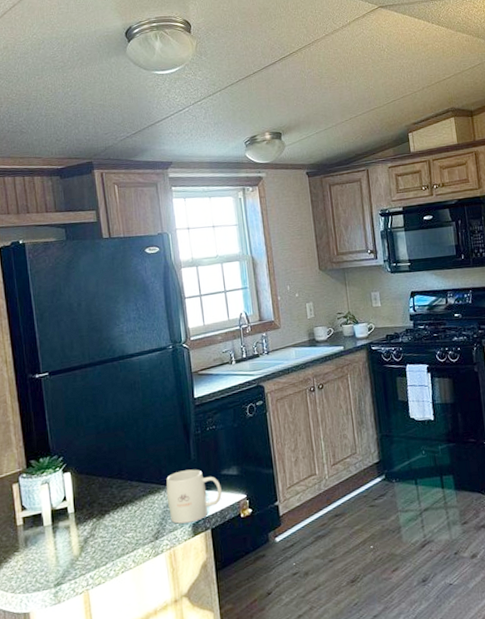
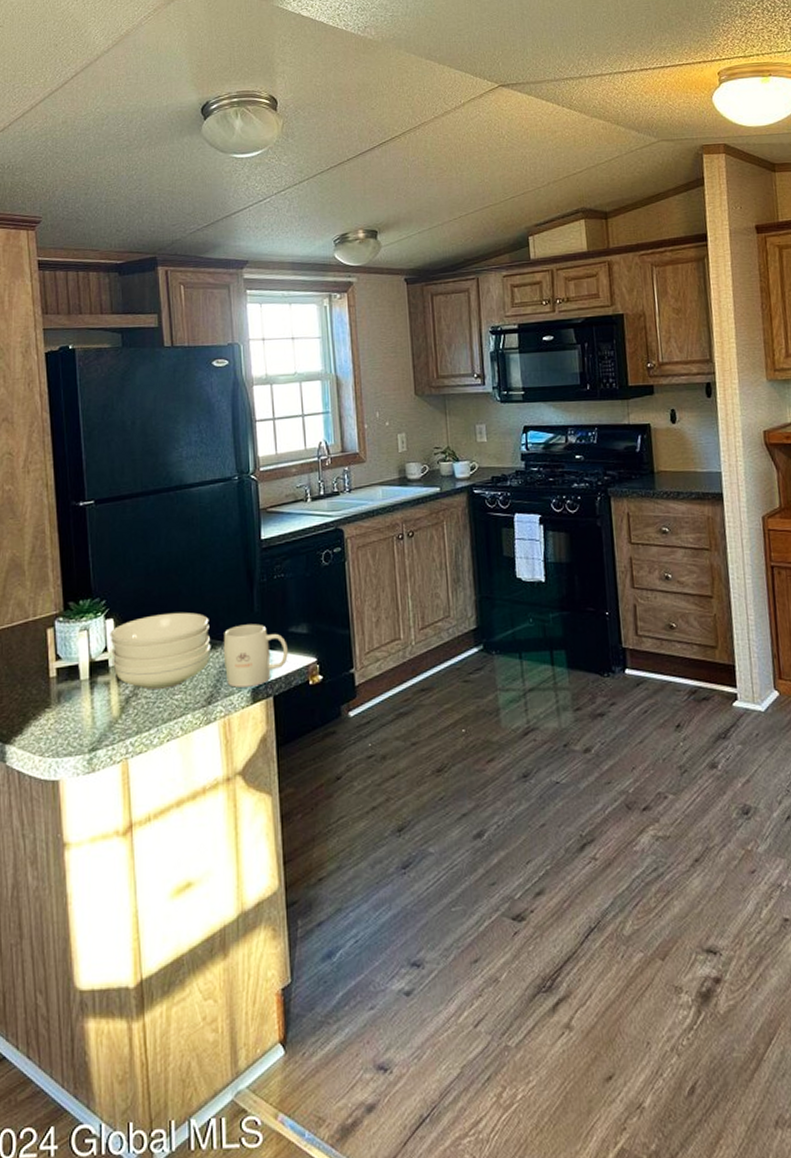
bowl: none [67,463,156,531] -> present [110,612,211,690]

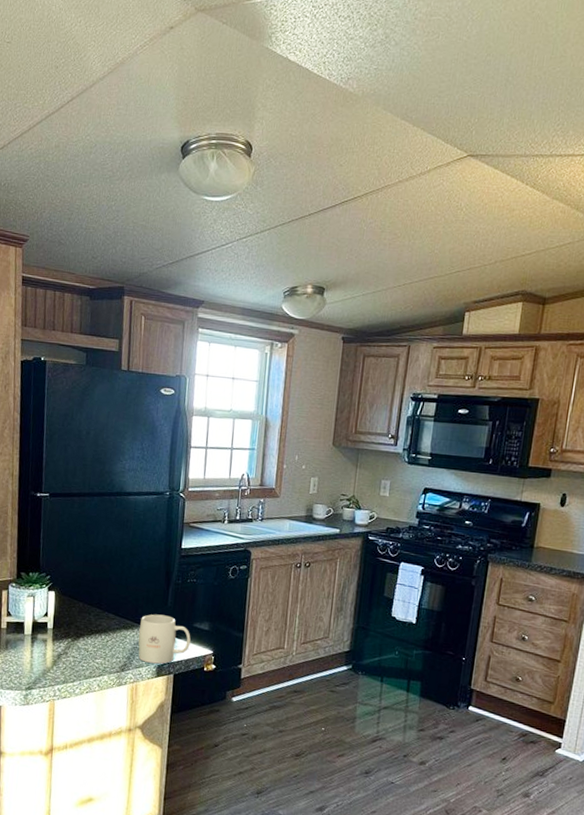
bowl: present [110,612,211,690] -> none [50,594,131,653]

